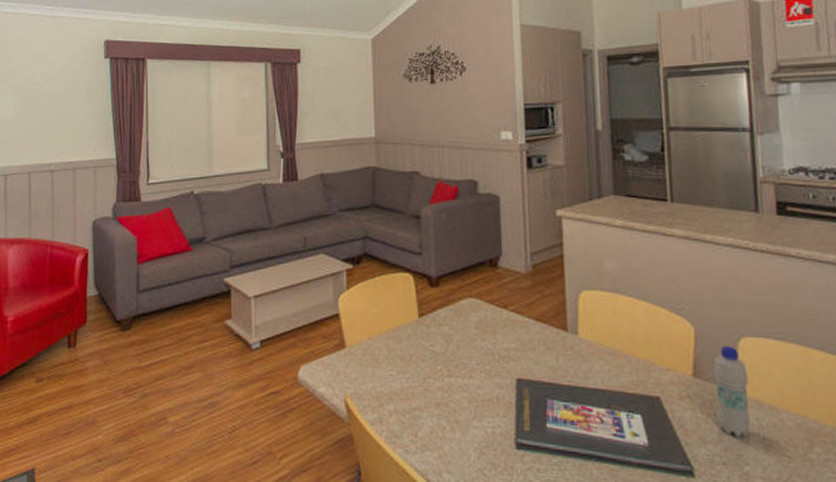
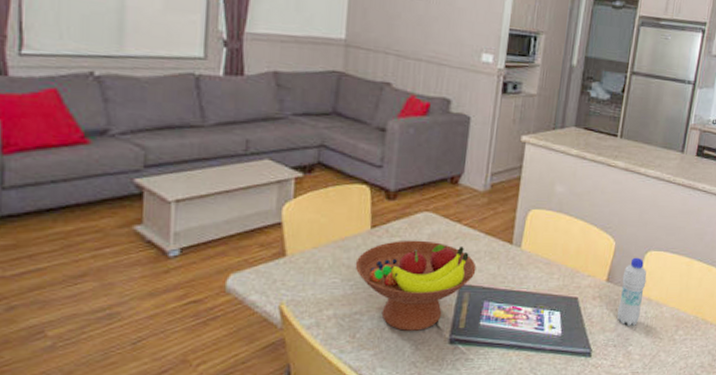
fruit bowl: none [408,328,532,432] -> present [355,240,477,331]

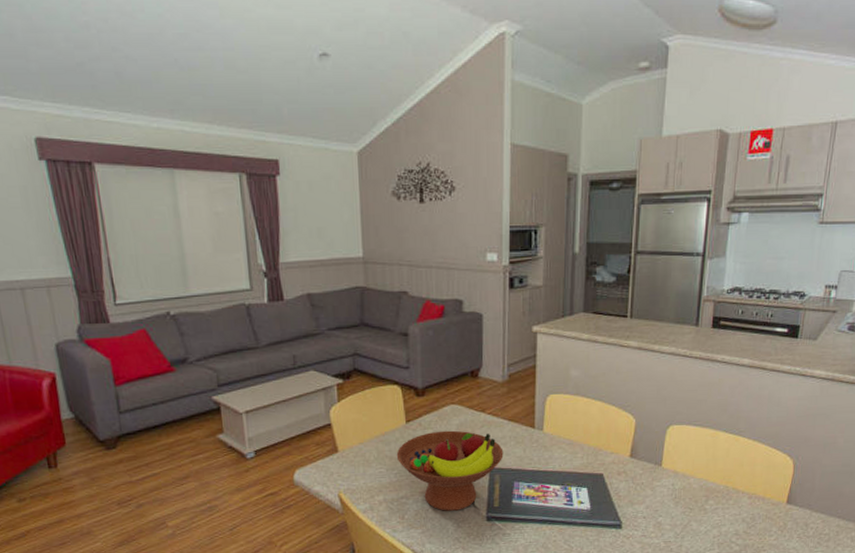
bottle: present [617,257,647,326] -> none [644,432,671,498]

